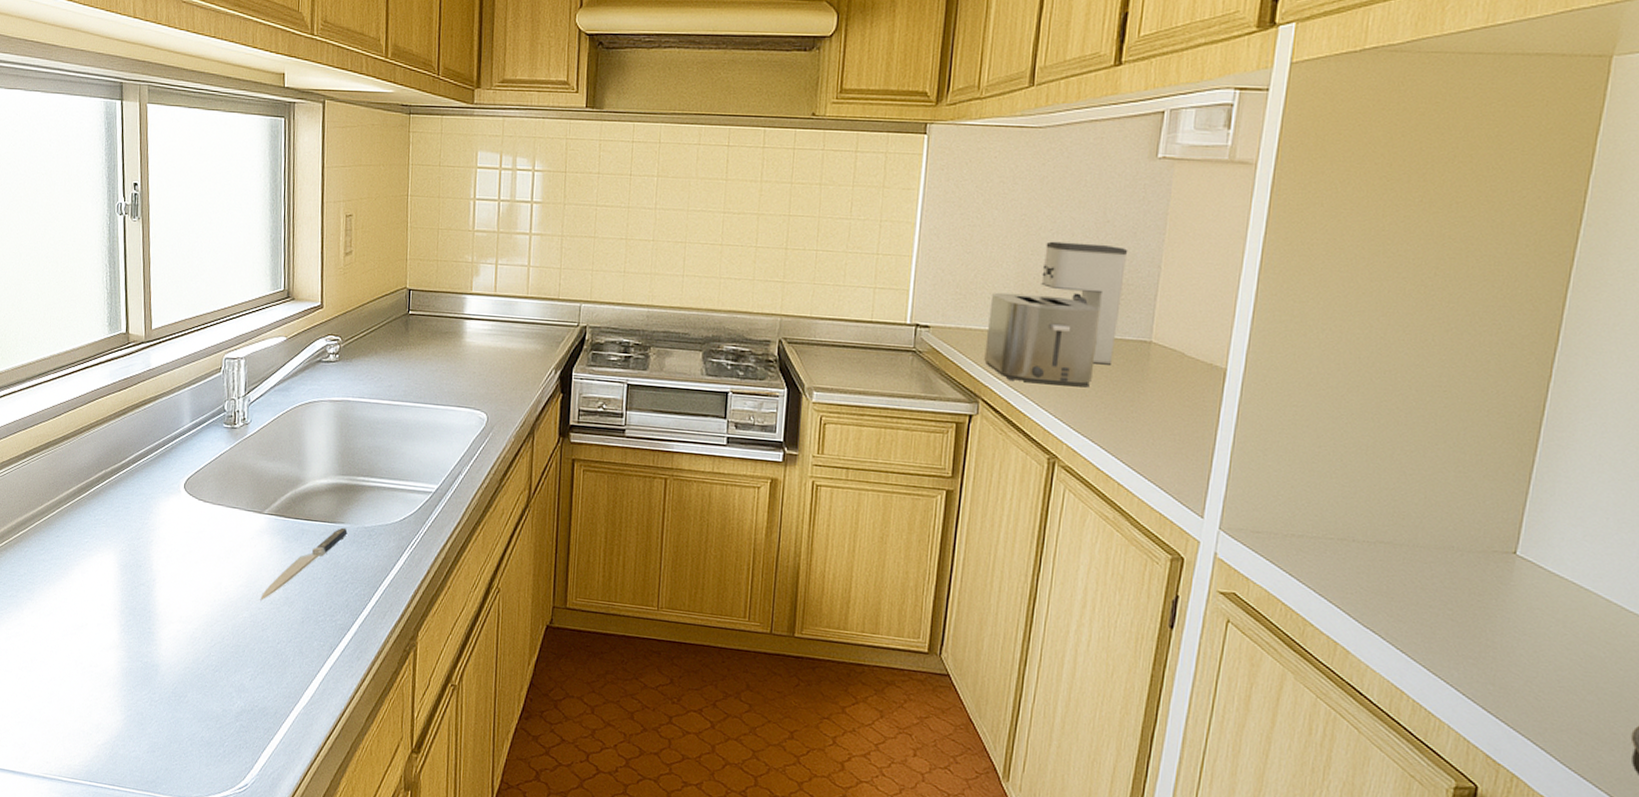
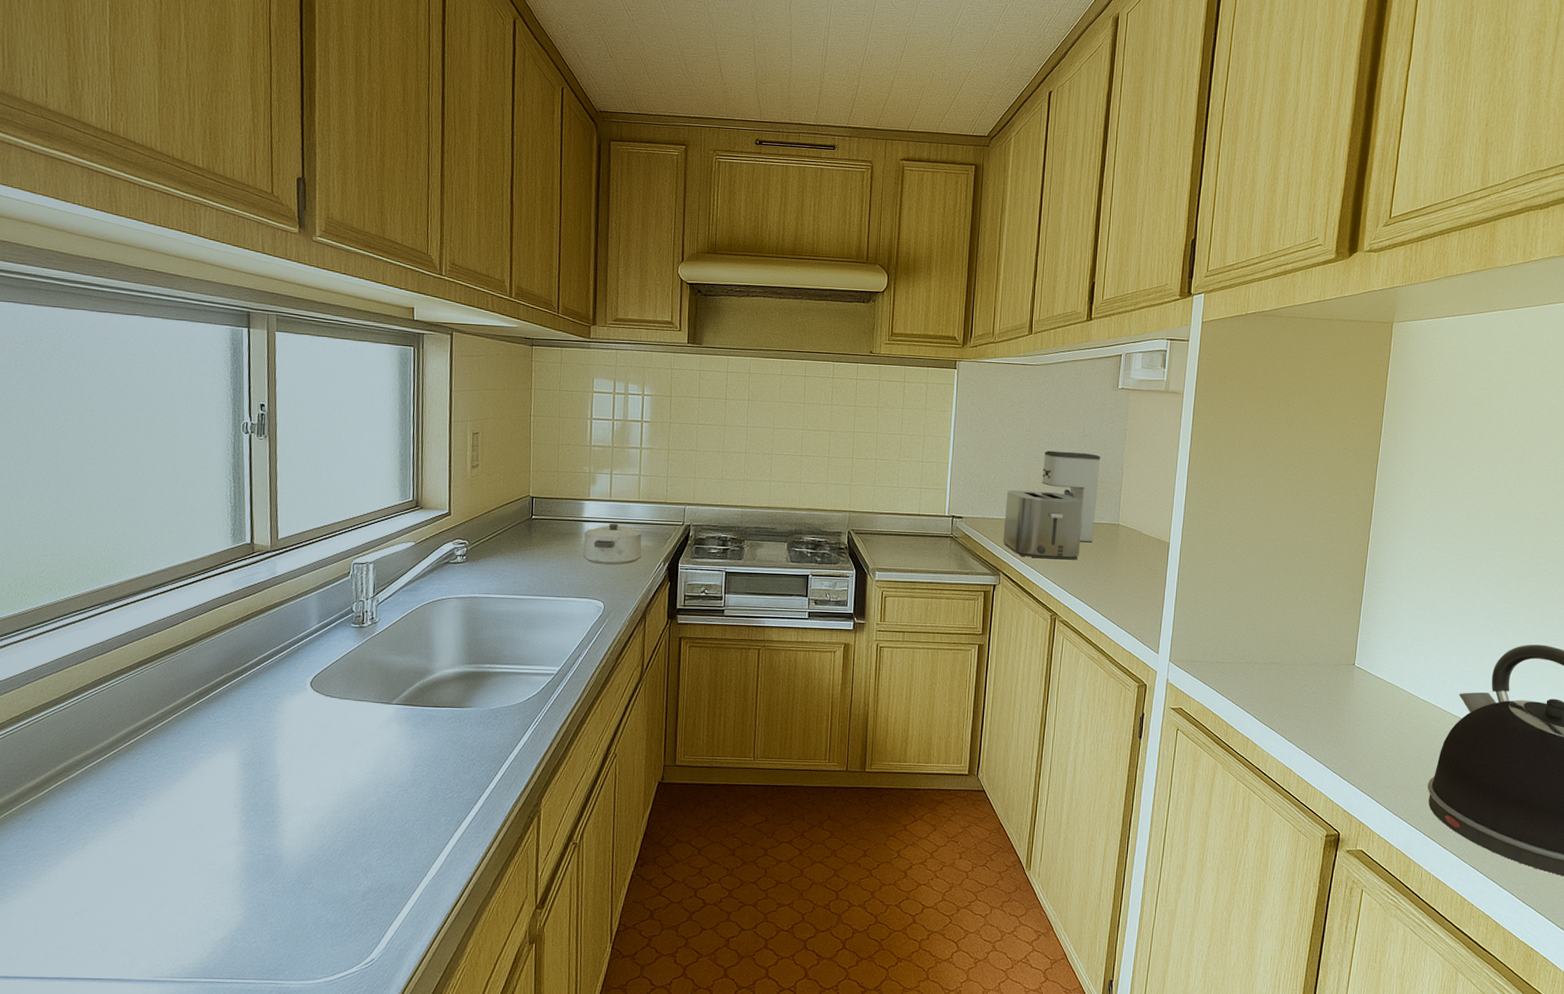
kitchen knife: present [260,527,348,601] -> none [388,711,474,785]
cooking pot: none [464,321,530,371] -> present [583,523,642,566]

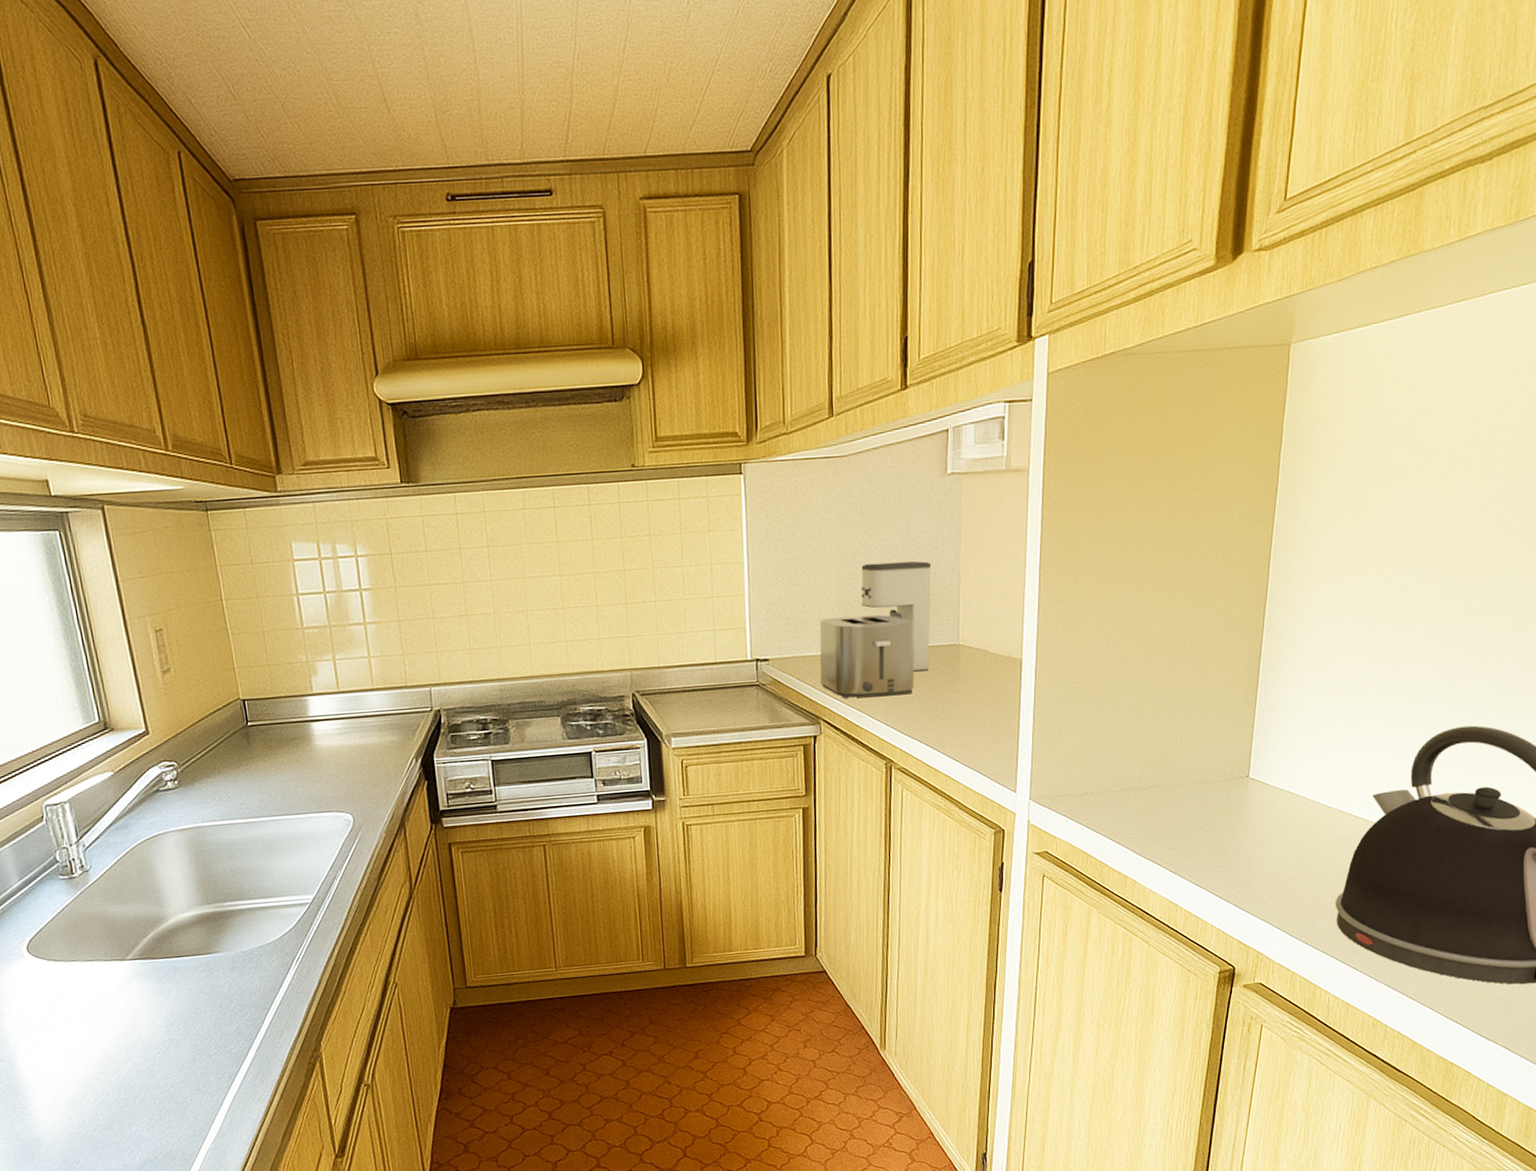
cooking pot: present [583,523,642,566] -> none [314,719,387,771]

